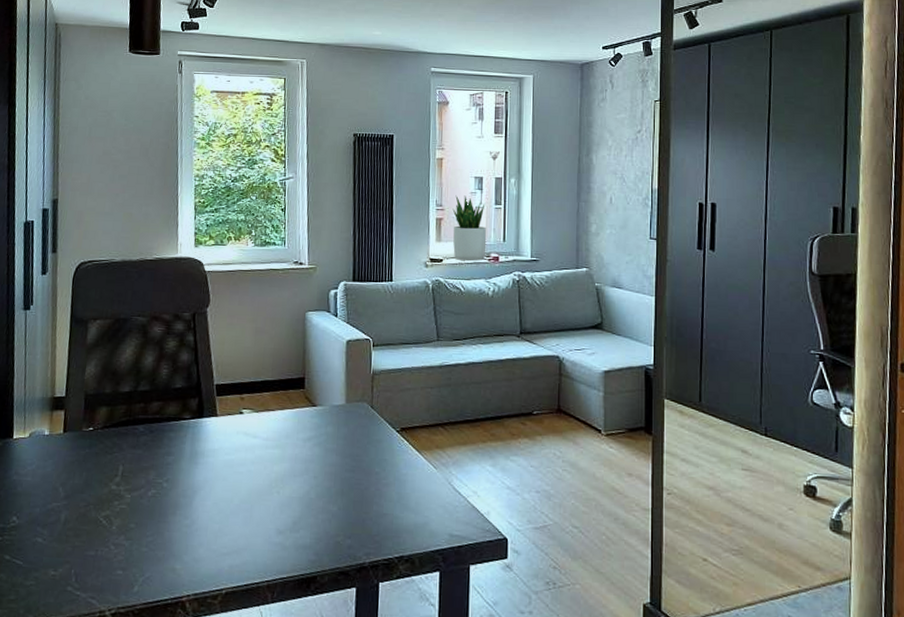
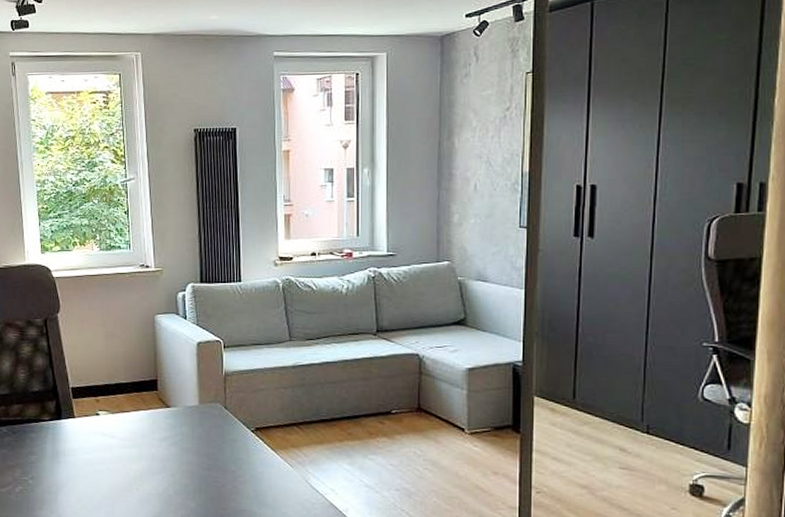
planter: present [452,195,487,262] -> none [301,189,339,259]

